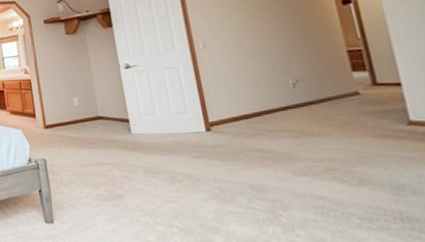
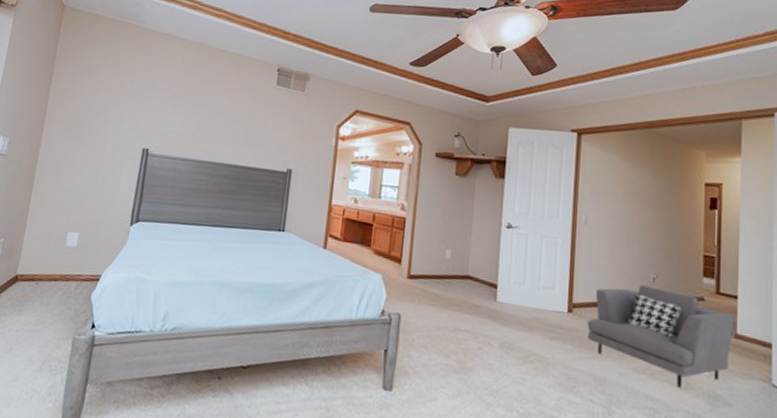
armchair: none [229,92,409,183] -> present [587,285,734,388]

